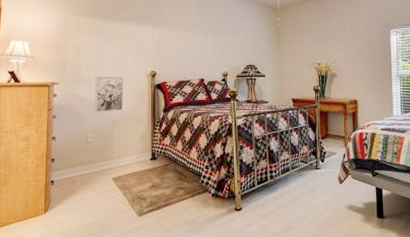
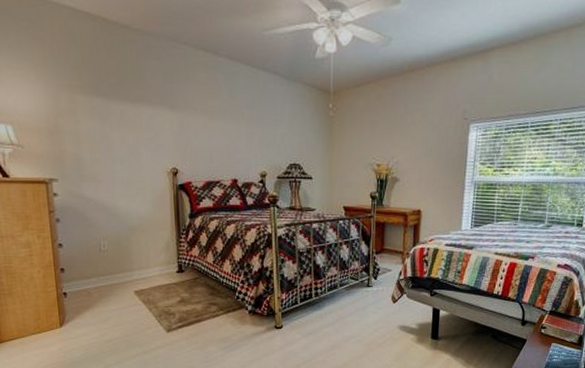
wall art: present [95,76,124,113] -> none [103,172,141,218]

